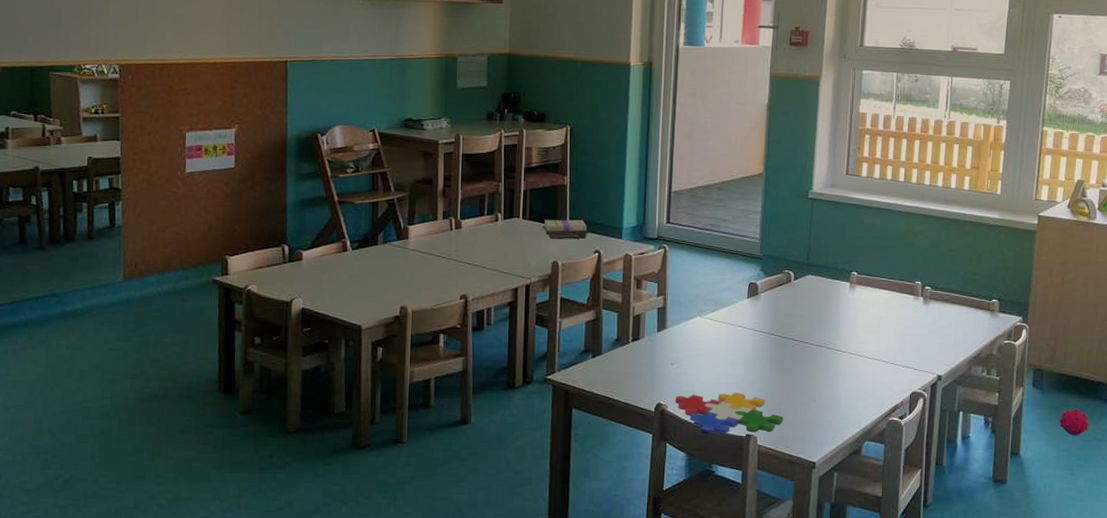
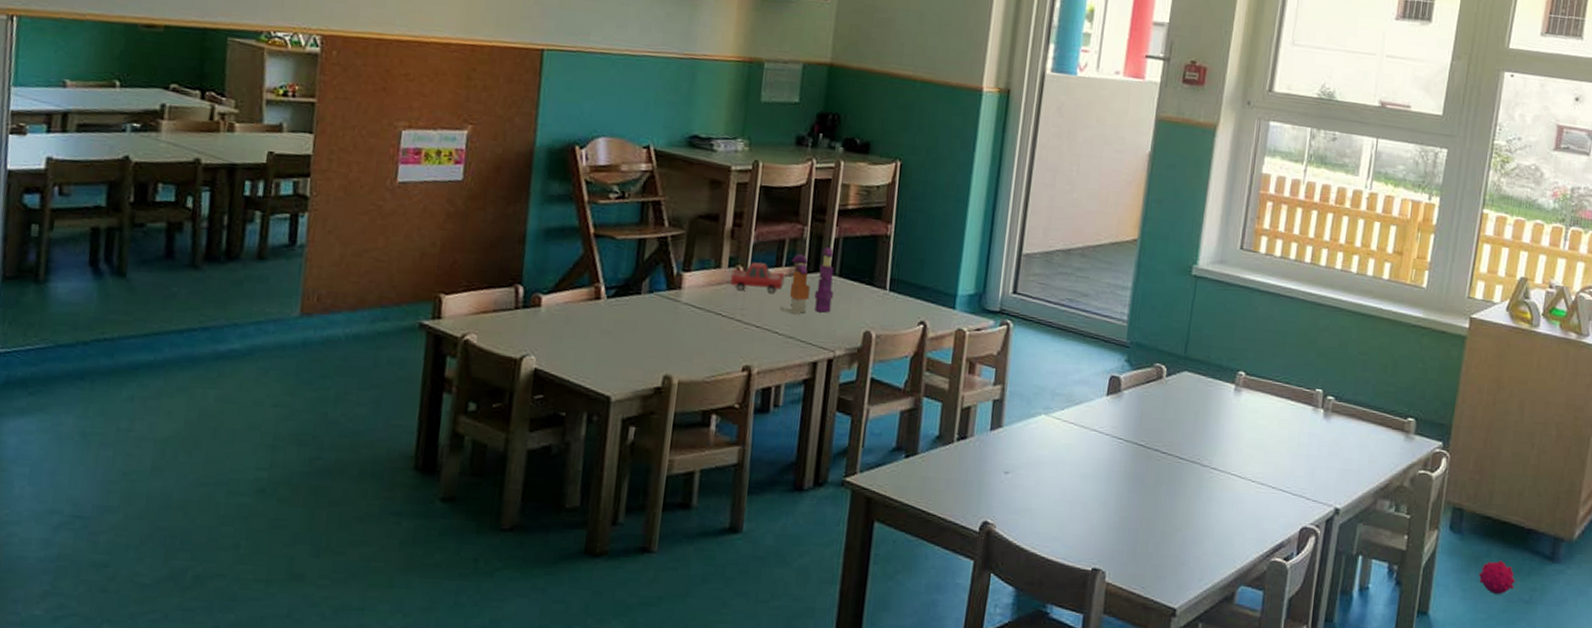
toy car: none [445,214,489,237] -> present [730,262,787,293]
toy blocks: none [485,198,526,253] -> present [780,247,834,316]
books: present [541,219,589,239] -> none [853,278,914,306]
puzzle: present [676,391,784,435] -> none [1006,512,1141,567]

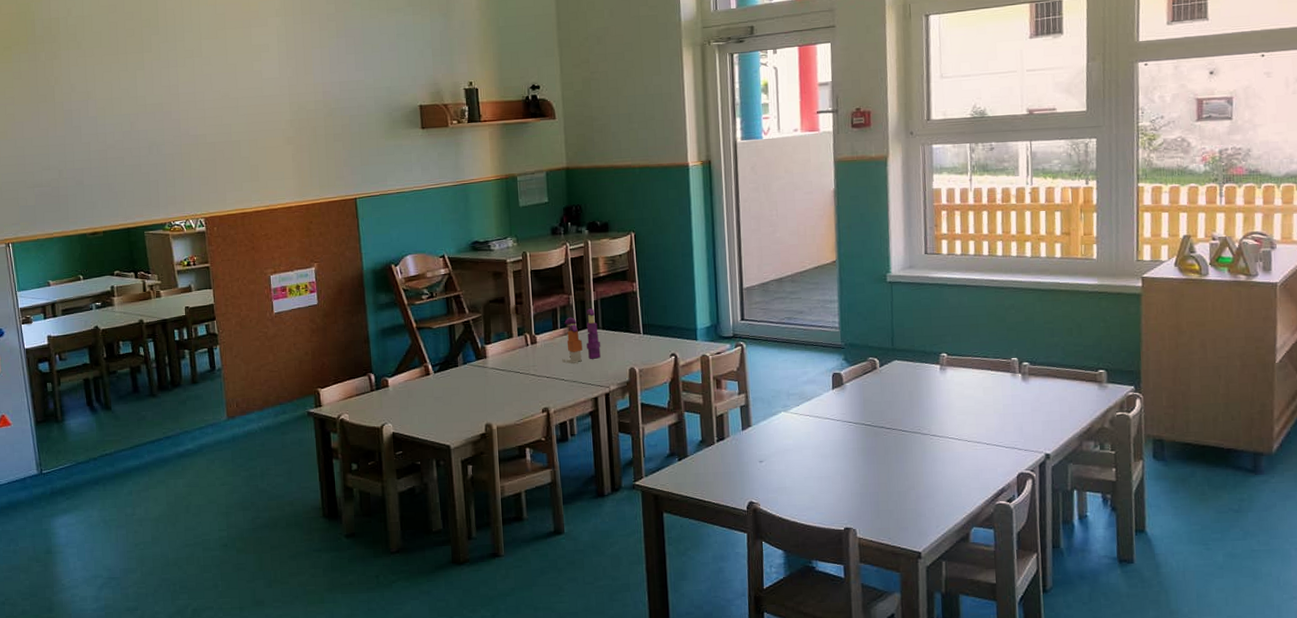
toy car: present [730,262,787,293] -> none [521,328,563,352]
toy ball: present [1478,560,1515,594] -> none [1186,478,1223,508]

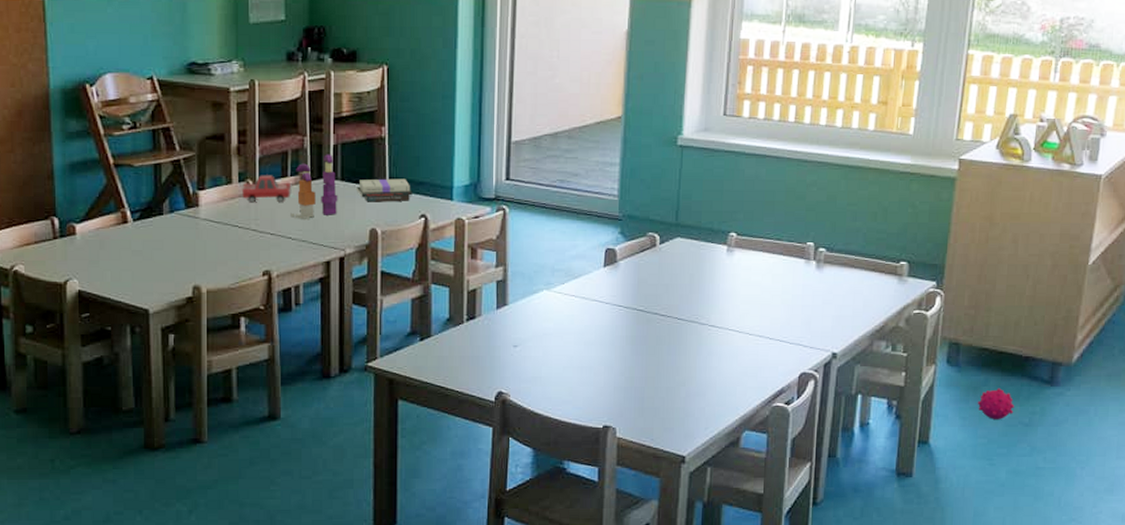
toy car: none [521,328,563,352] -> present [242,175,293,203]
books: none [615,324,663,346] -> present [356,178,413,202]
toy ball: none [1186,478,1223,508] -> present [977,388,1014,419]

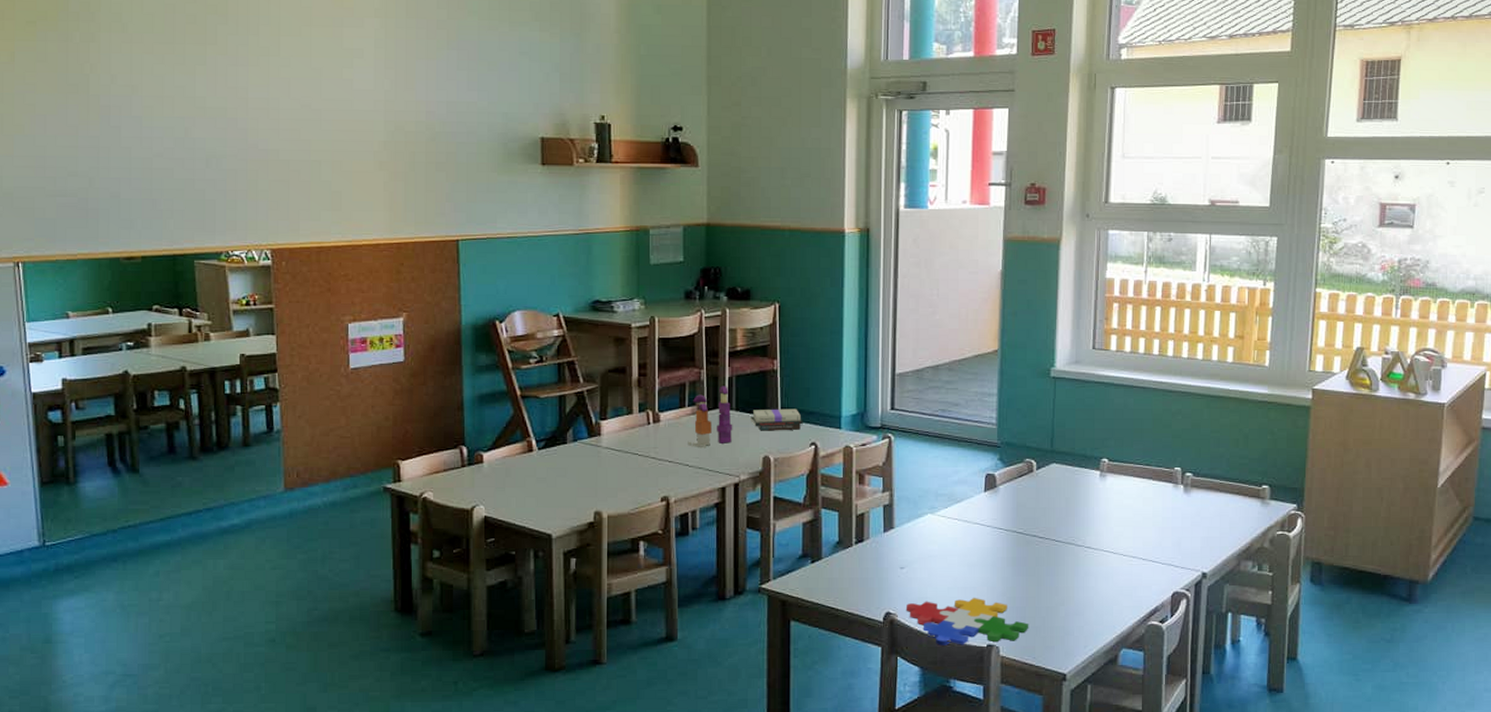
toy car: present [242,175,293,203] -> none [642,406,690,432]
puzzle: none [519,376,648,426] -> present [907,597,1029,646]
toy ball: present [977,388,1014,419] -> none [1341,605,1376,636]

